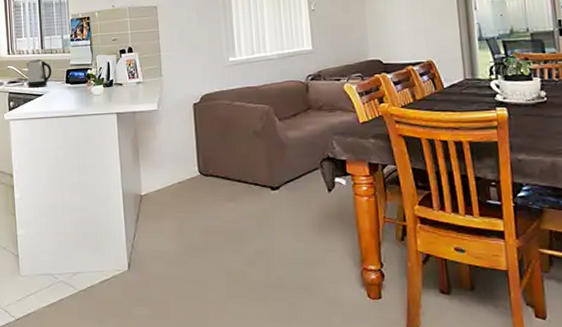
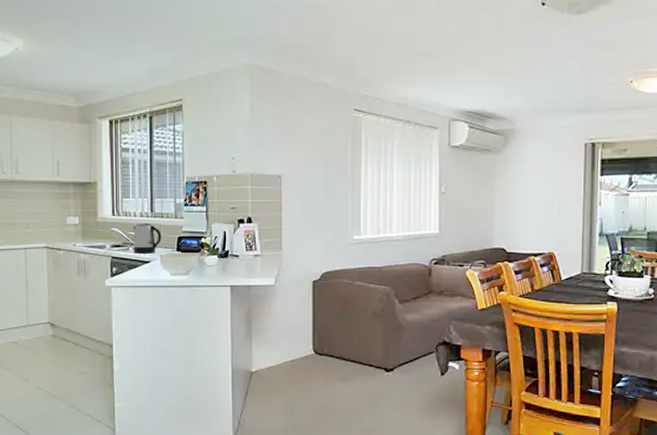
bowl: none [51,84,86,107] -> present [159,253,199,276]

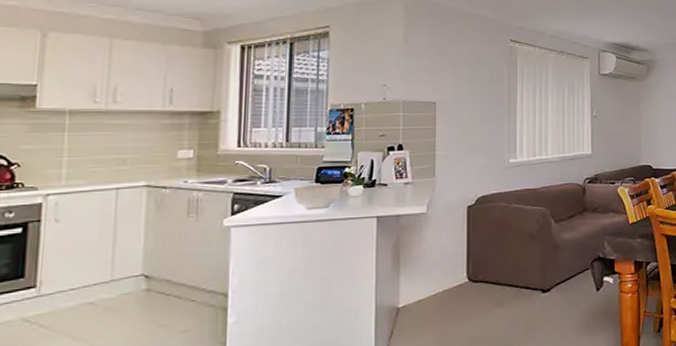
kettle: present [132,222,162,254] -> none [262,153,298,188]

